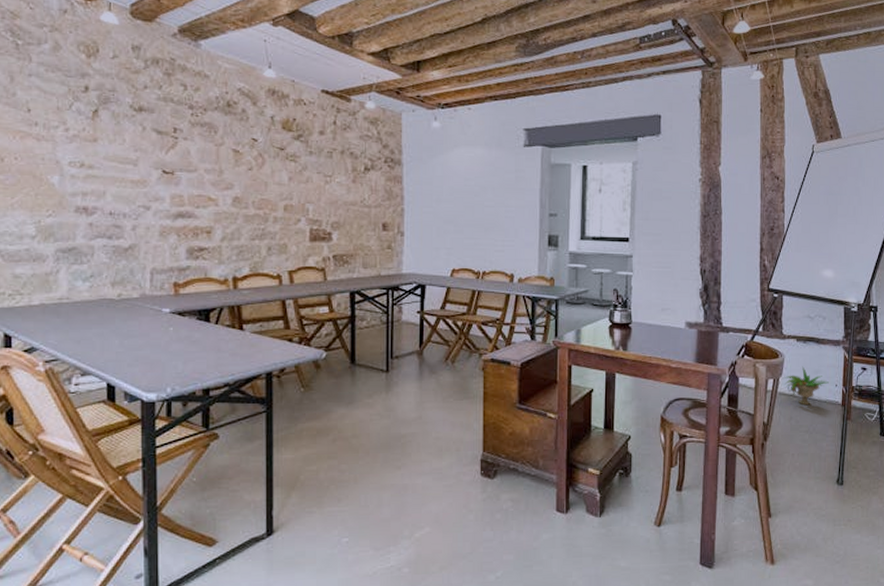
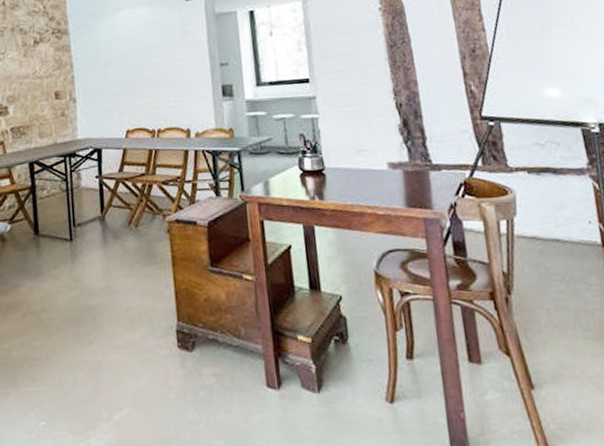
potted plant: present [782,366,829,406] -> none [517,202,580,249]

